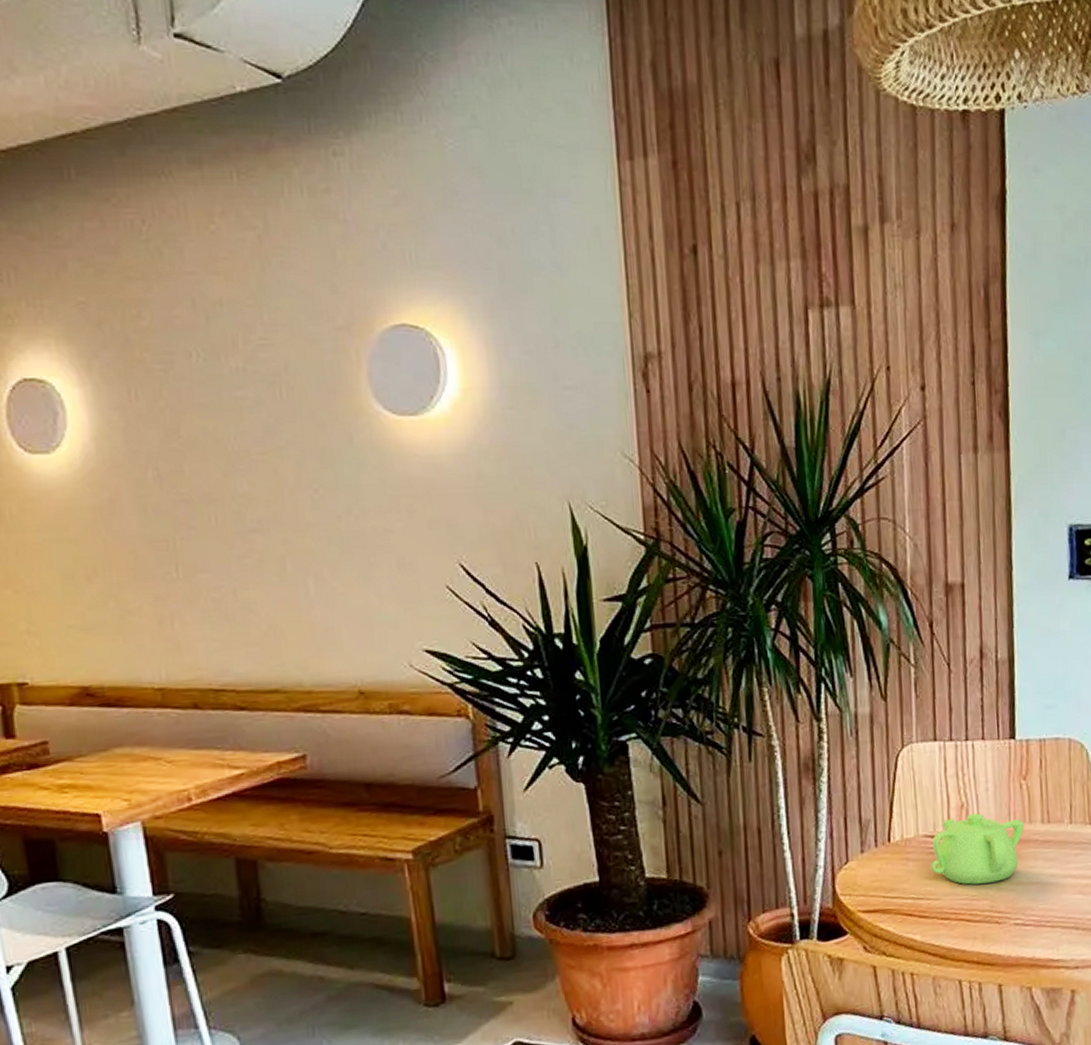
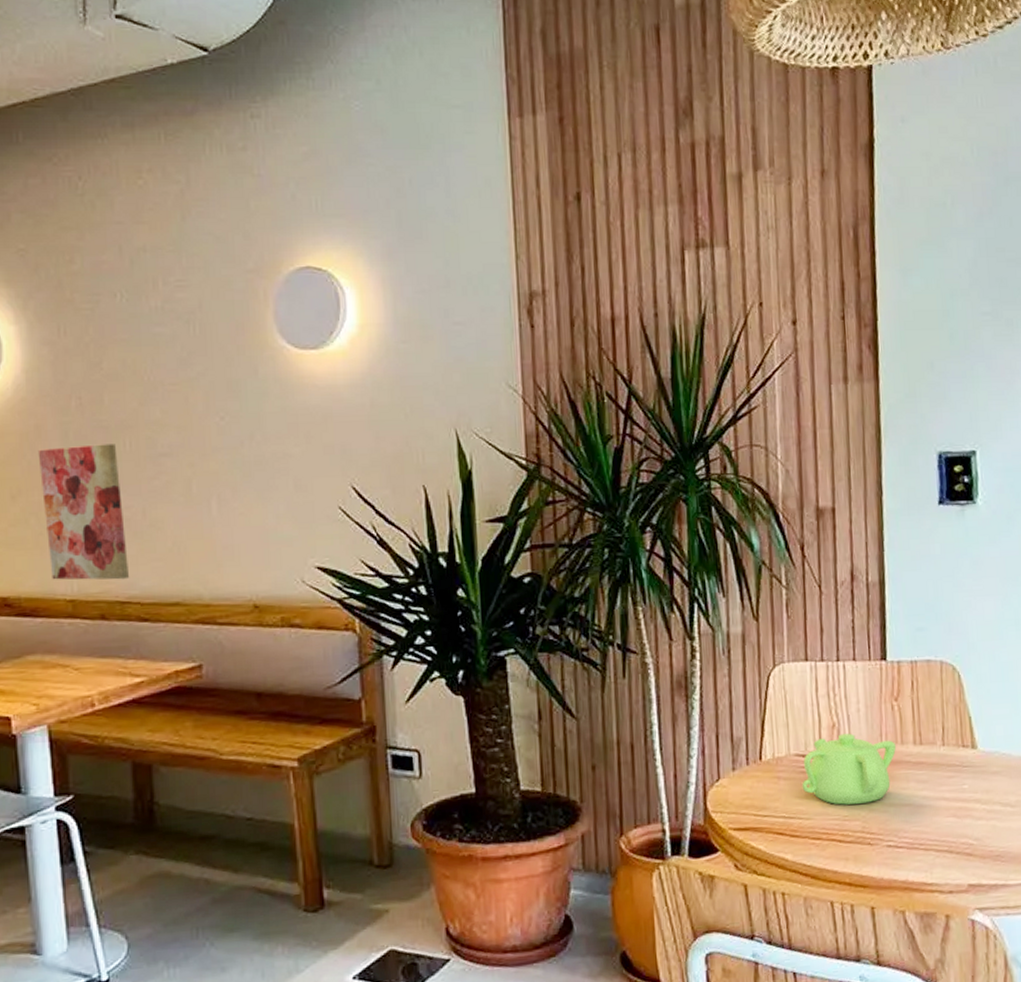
wall art: none [113,519,222,667] -> present [37,444,129,580]

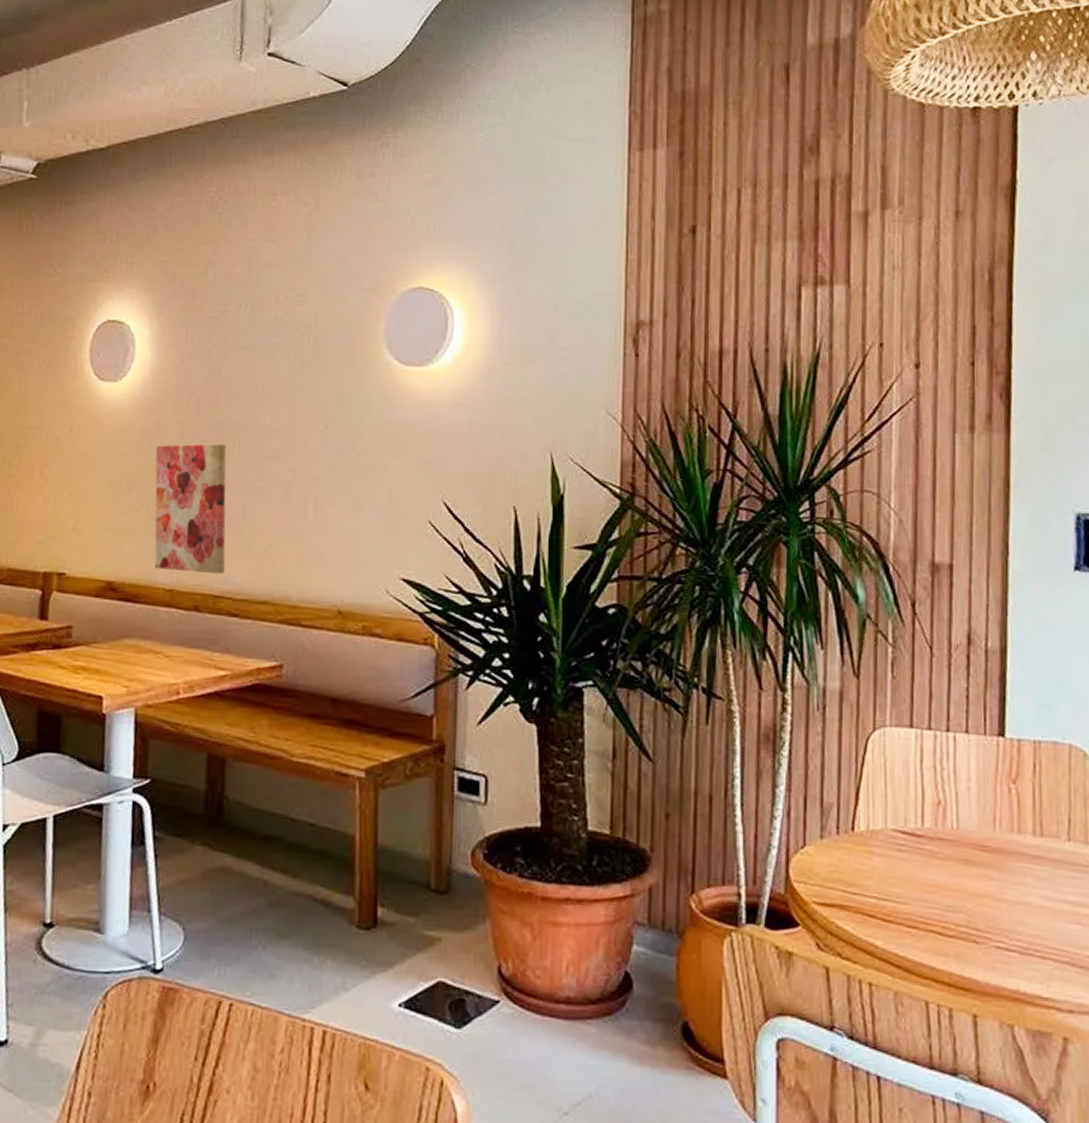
teapot: present [802,733,896,805] -> none [898,813,1011,895]

